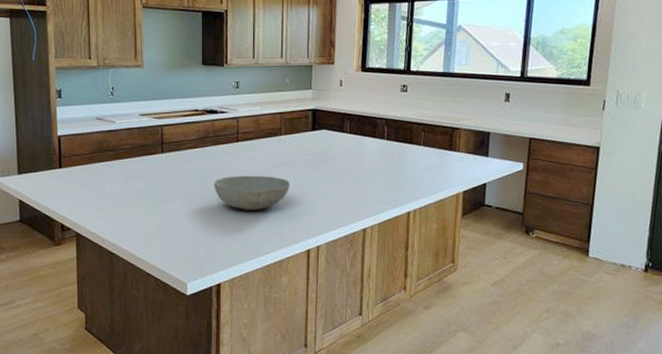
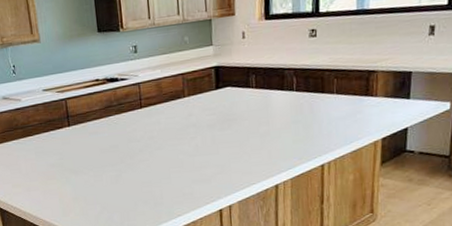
bowl: present [214,175,291,210] -> none [122,139,198,176]

